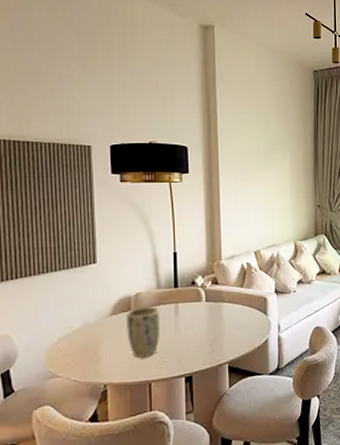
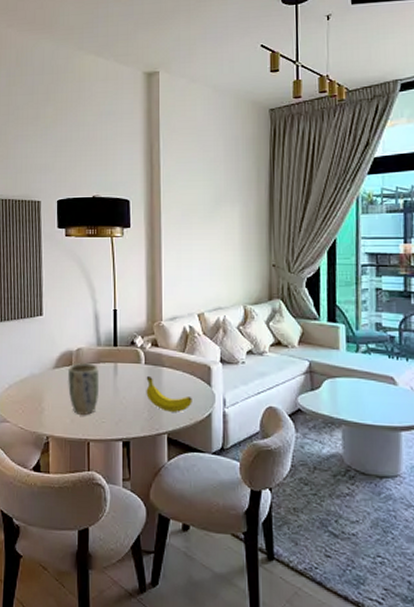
fruit: none [207,312,251,343] -> present [146,375,192,412]

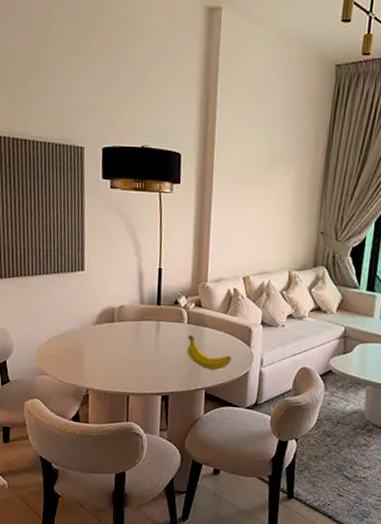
plant pot: present [67,363,99,415] -> none [108,320,141,370]

